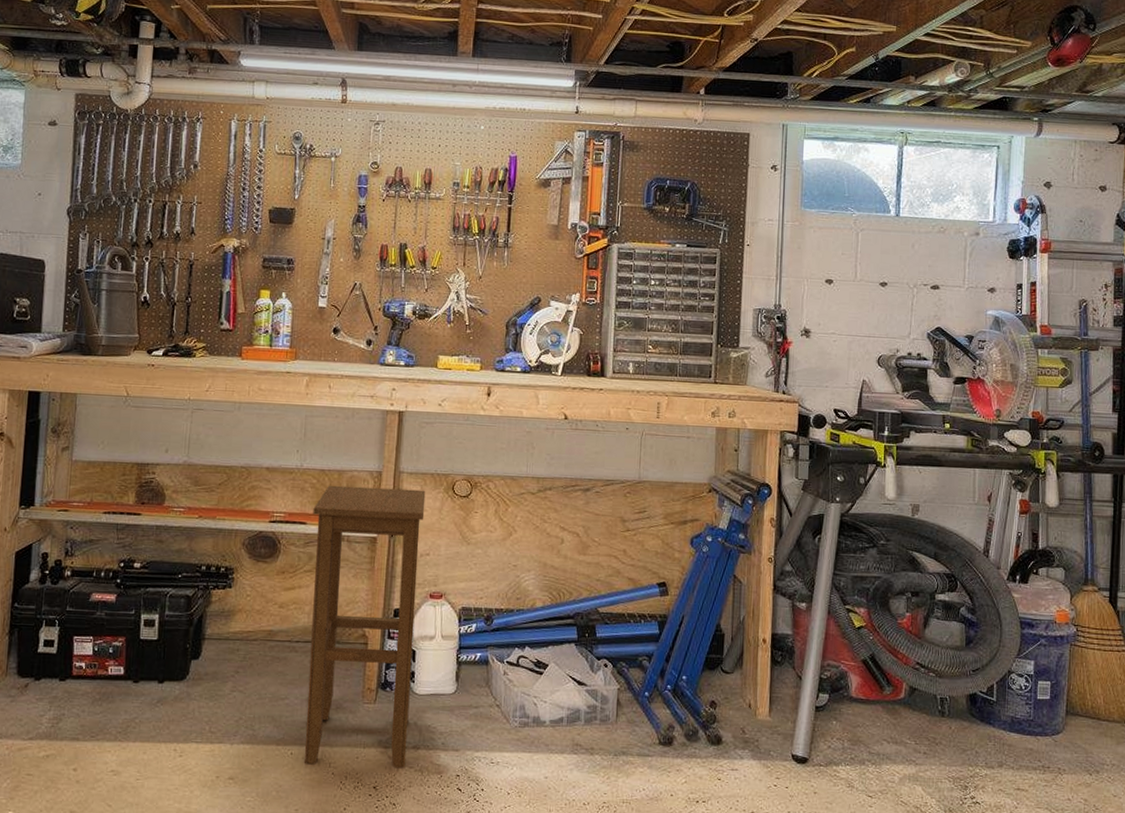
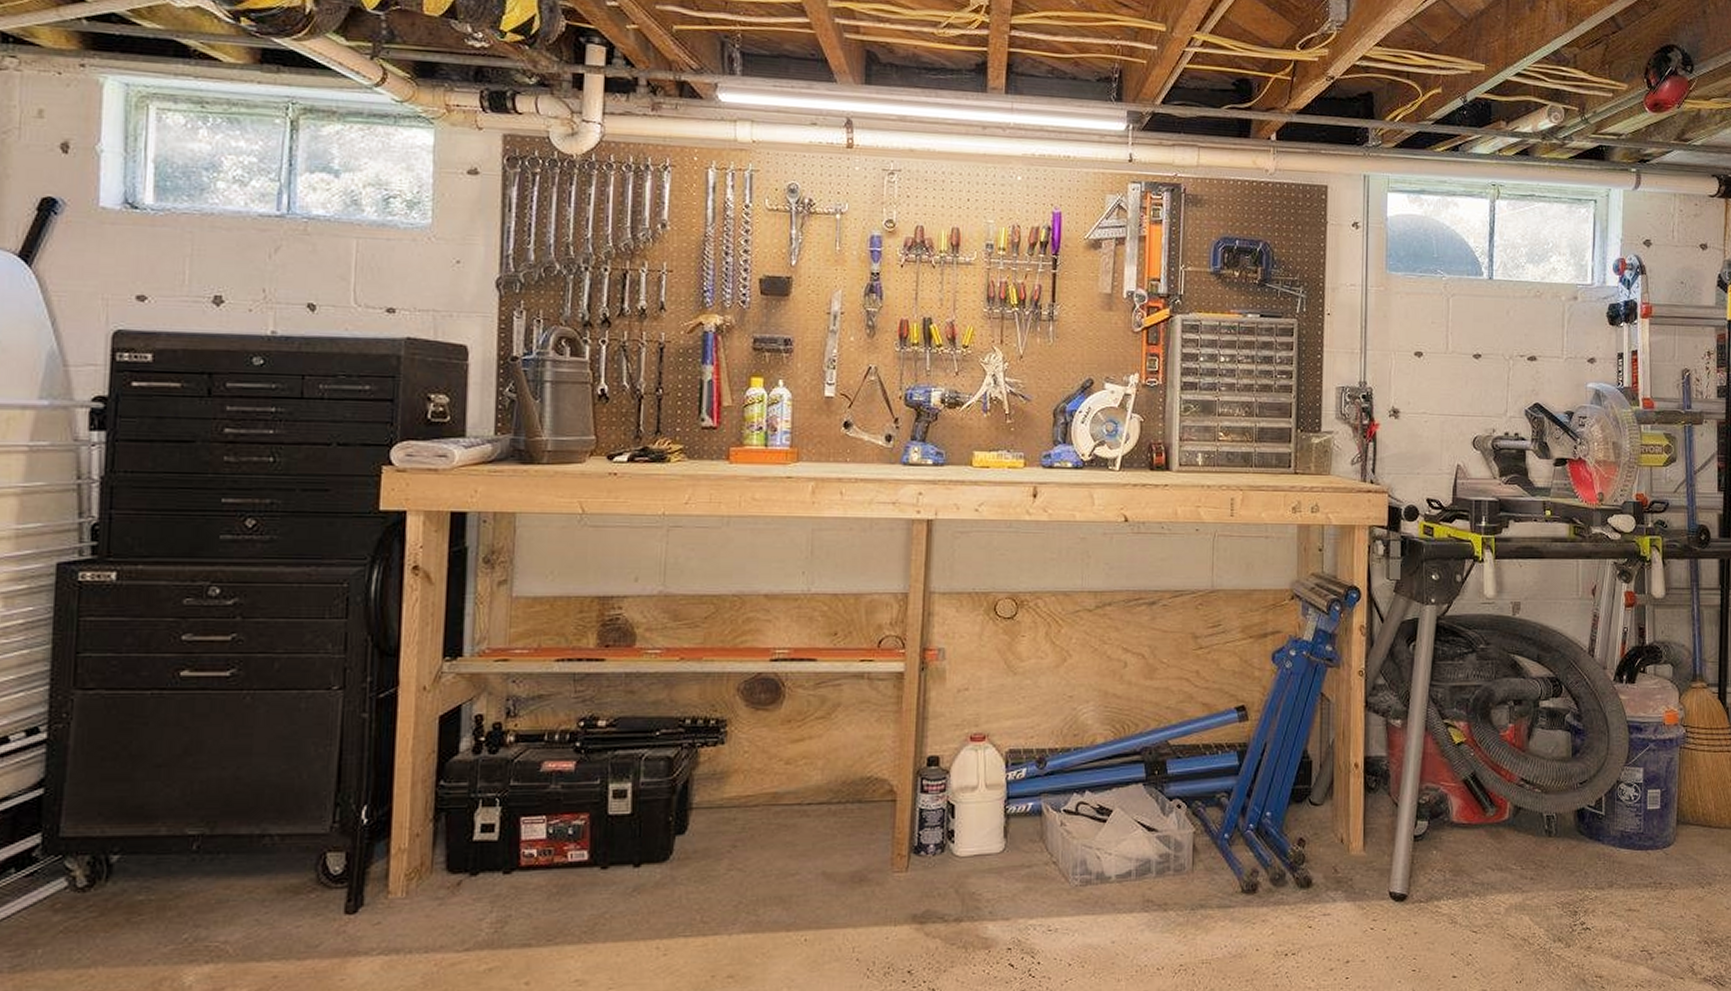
stool: present [304,485,426,769] -> none [821,612,962,951]

